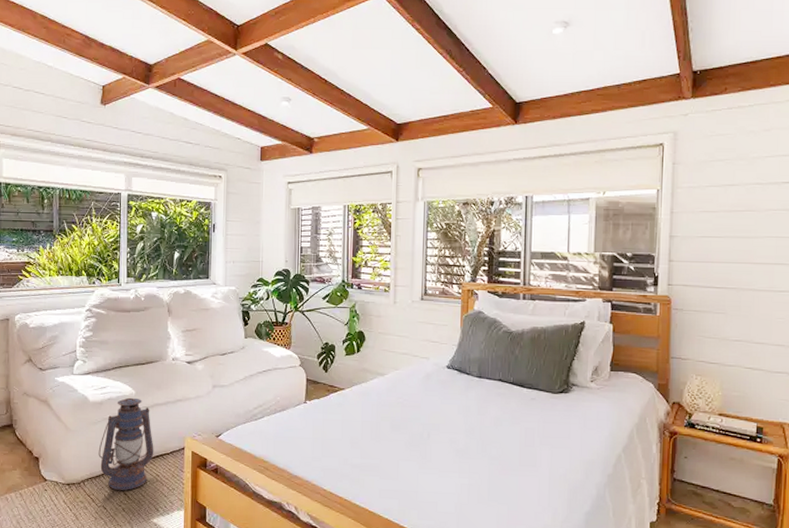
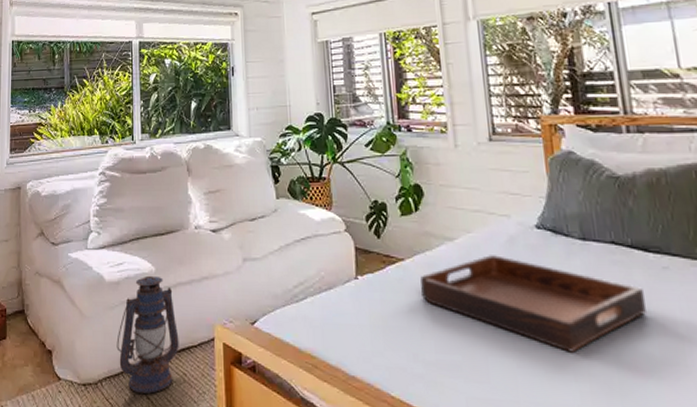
serving tray: none [355,387,515,458] -> present [420,255,646,353]

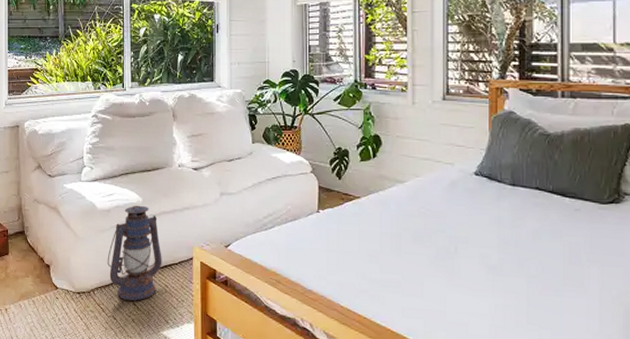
serving tray: present [420,255,646,353] -> none [373,196,557,275]

